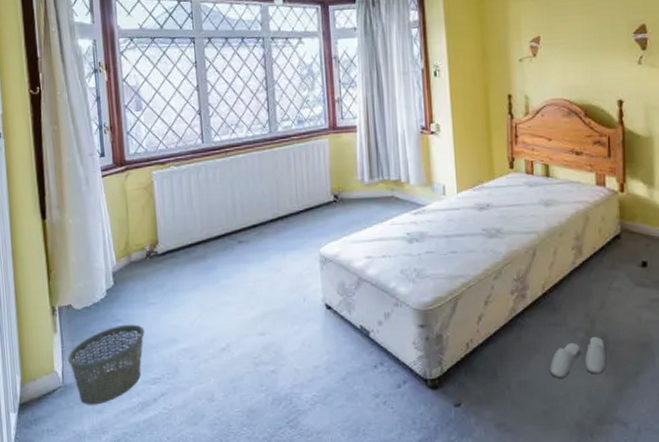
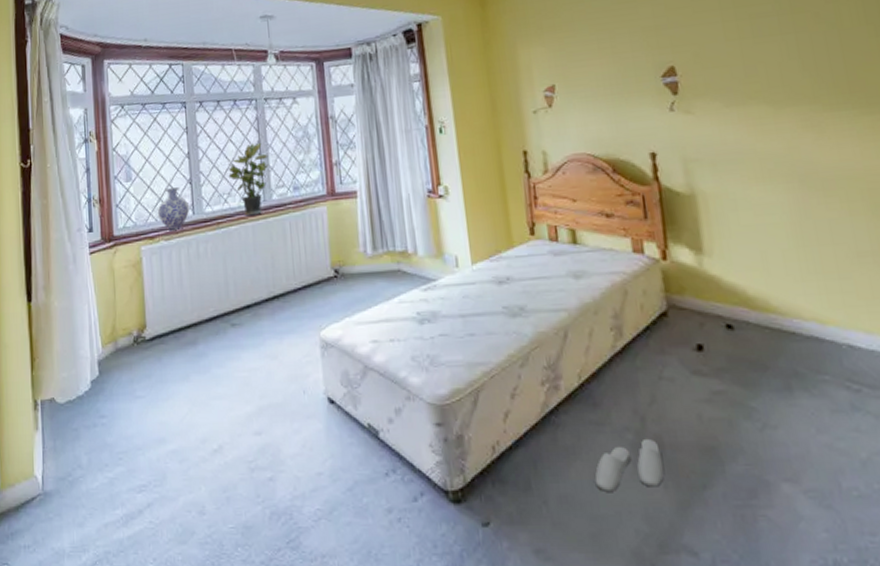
basket: present [67,324,145,405] -> none [48,421,131,517]
vase: none [167,118,199,157] -> present [157,187,190,230]
potted plant: none [236,78,275,146] -> present [228,143,269,216]

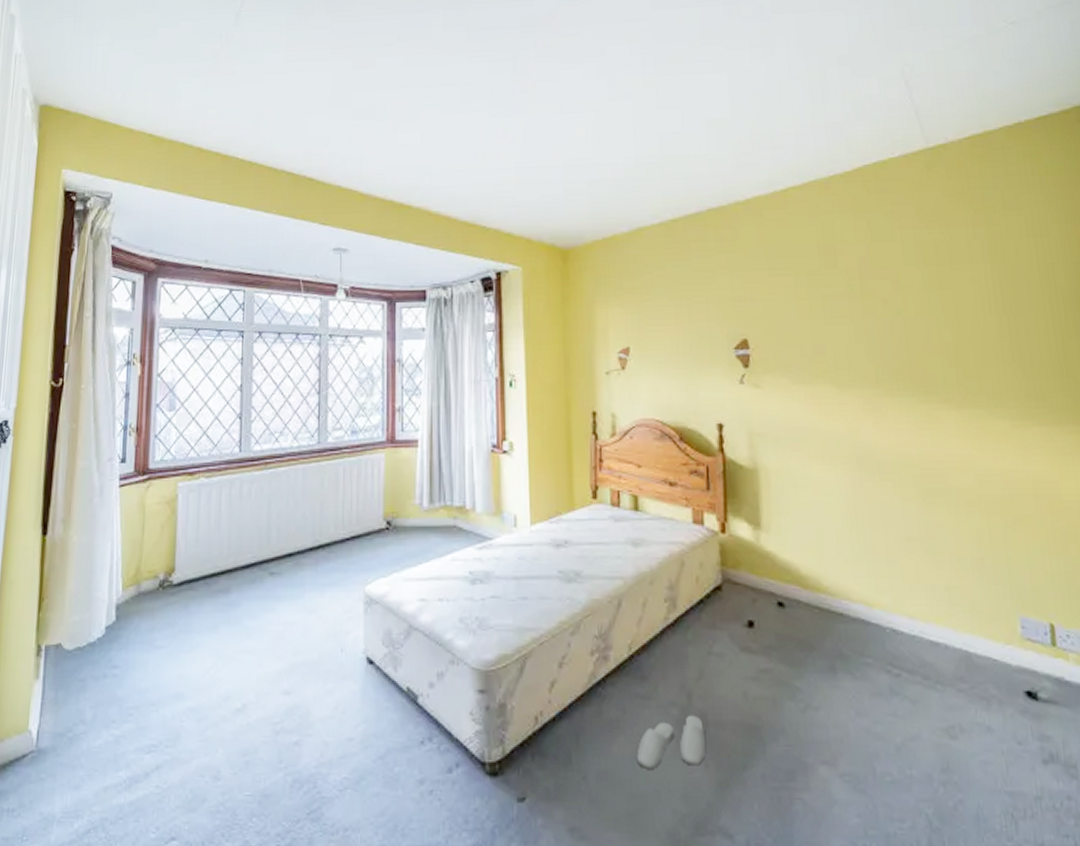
vase: present [157,187,190,230] -> none [200,422,237,467]
potted plant: present [228,143,269,216] -> none [282,380,328,458]

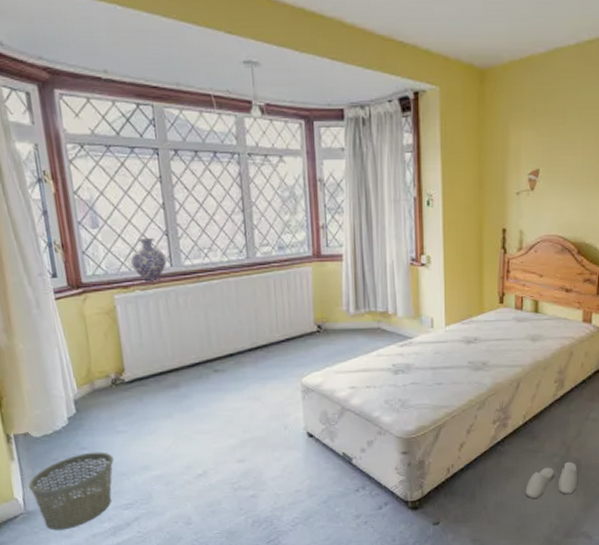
basket: none [46,672,145,778] -> present [28,452,114,530]
vase: none [200,422,237,467] -> present [130,238,168,281]

